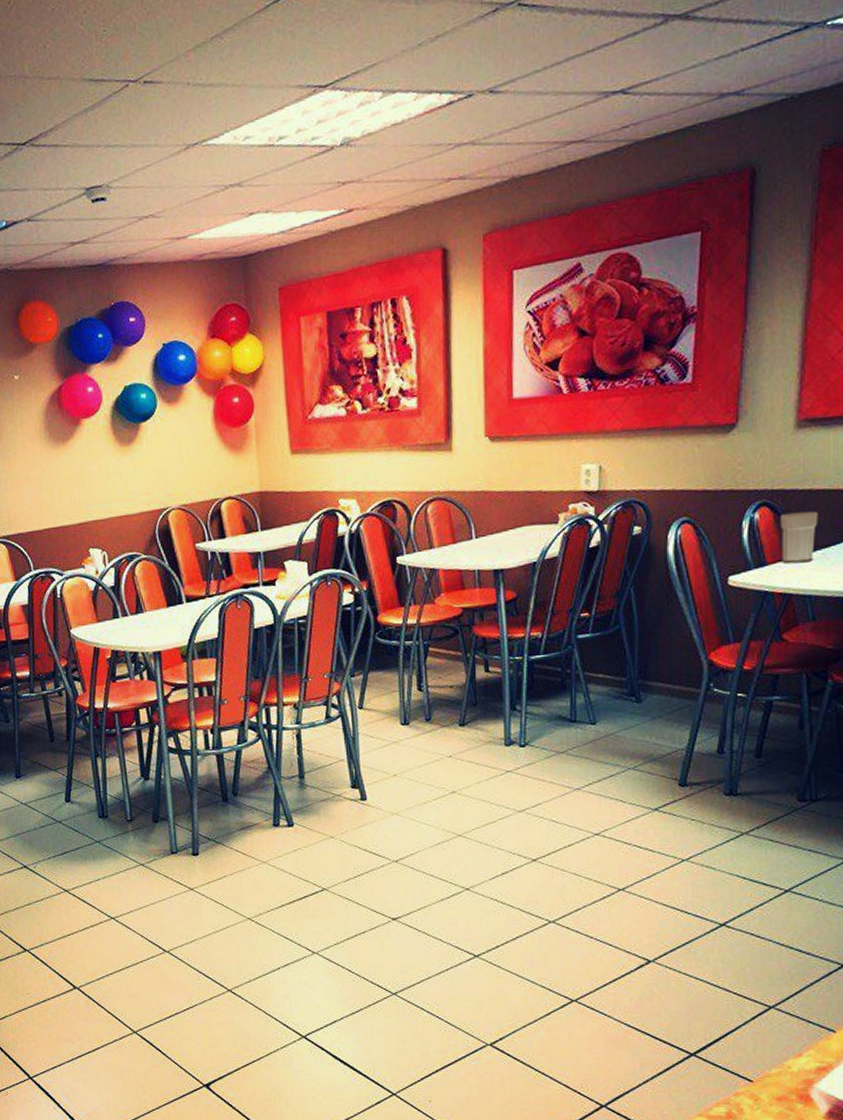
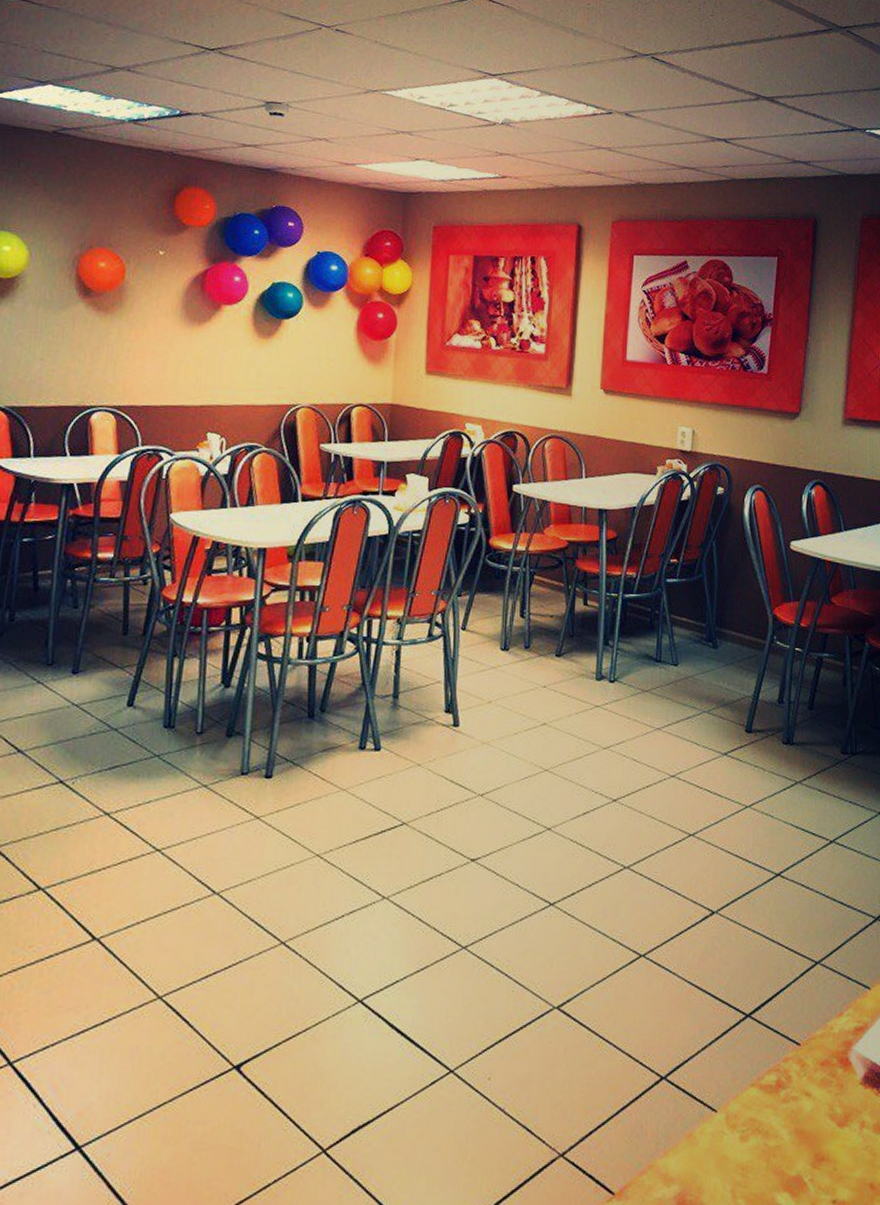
cup: present [780,511,819,564] -> none [830,493,859,538]

